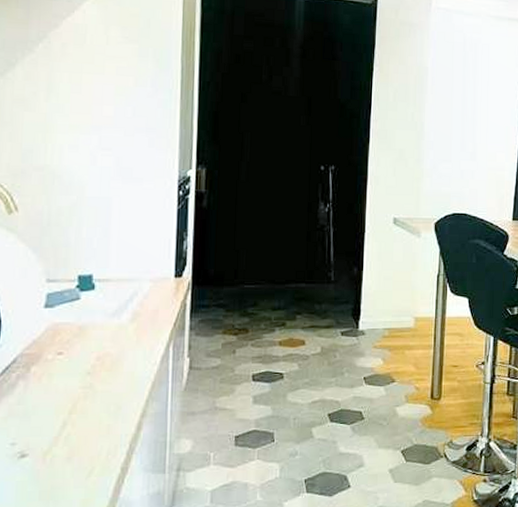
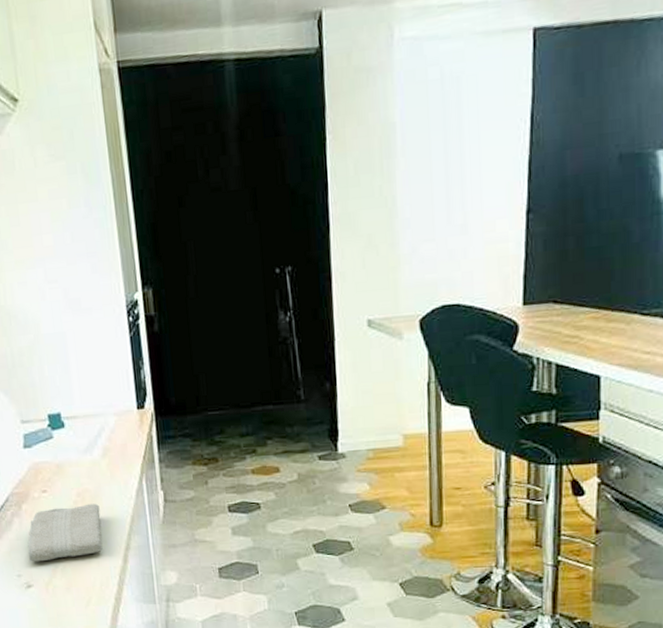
washcloth: none [29,368,120,429] -> present [27,503,103,562]

